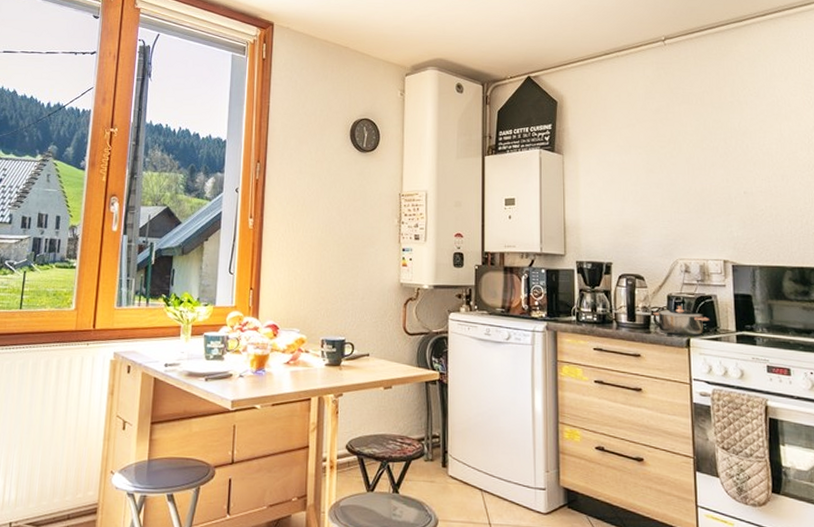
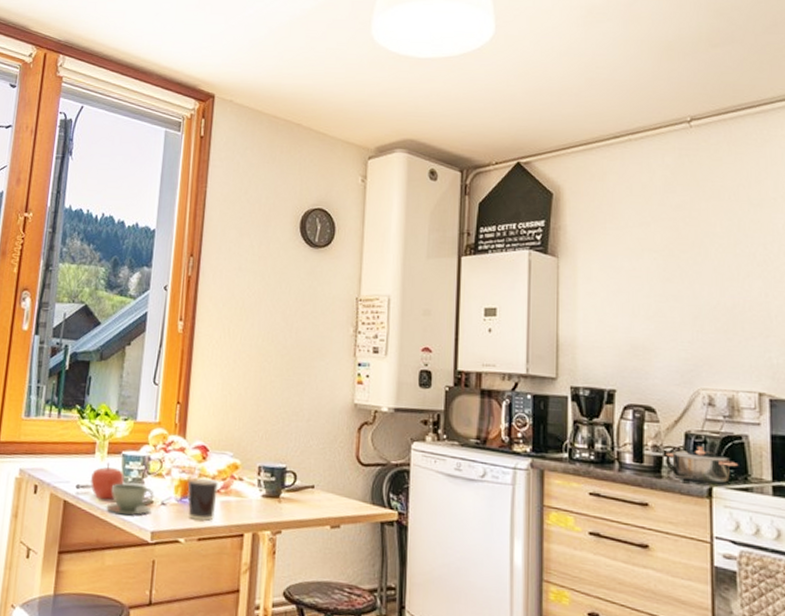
fruit: none [177,343,207,376] -> present [91,462,124,500]
teacup: none [191,359,233,387] -> present [106,483,154,515]
mug: none [261,353,288,390] -> present [187,479,218,522]

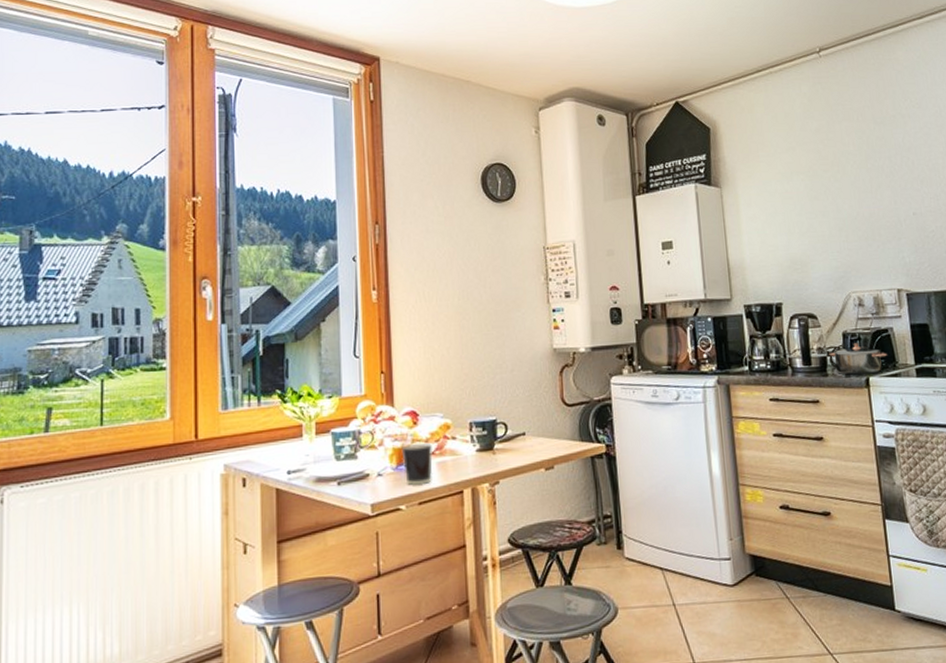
fruit: present [91,462,124,500] -> none [302,442,336,482]
teacup: present [106,483,154,515] -> none [321,459,370,492]

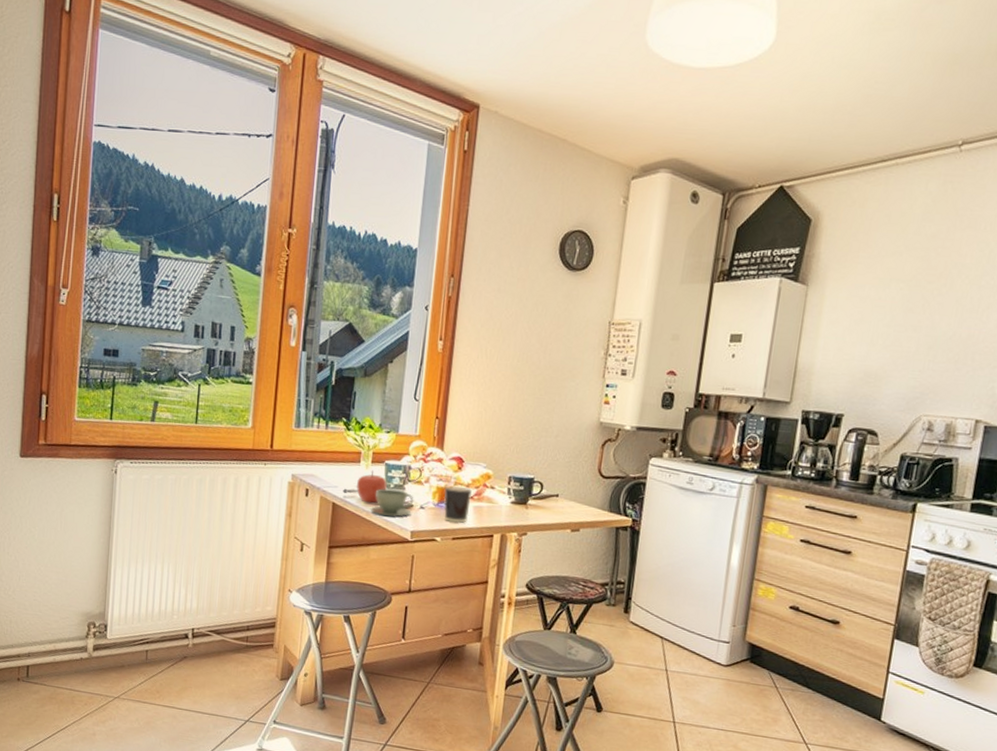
fruit: none [302,442,336,482] -> present [357,470,387,503]
teacup: none [321,459,370,492] -> present [371,488,414,517]
cooking pot: present [829,343,888,376] -> none [880,467,945,501]

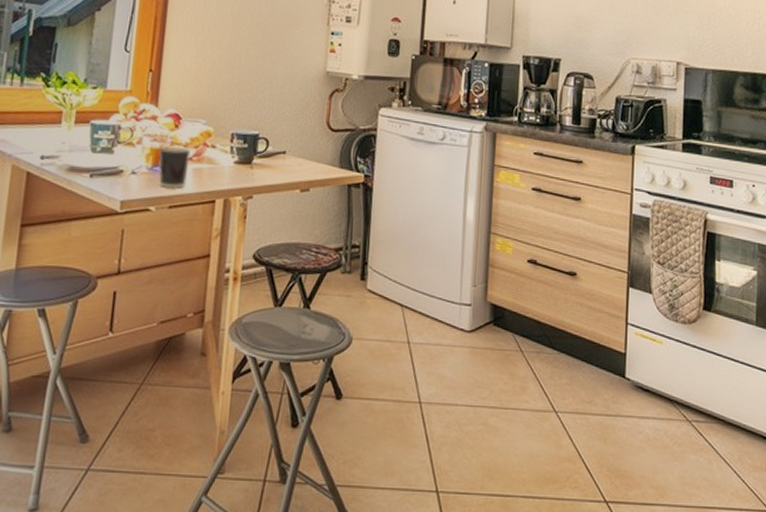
fruit: present [357,470,387,503] -> none [56,132,93,171]
teacup: present [371,488,414,517] -> none [73,152,124,185]

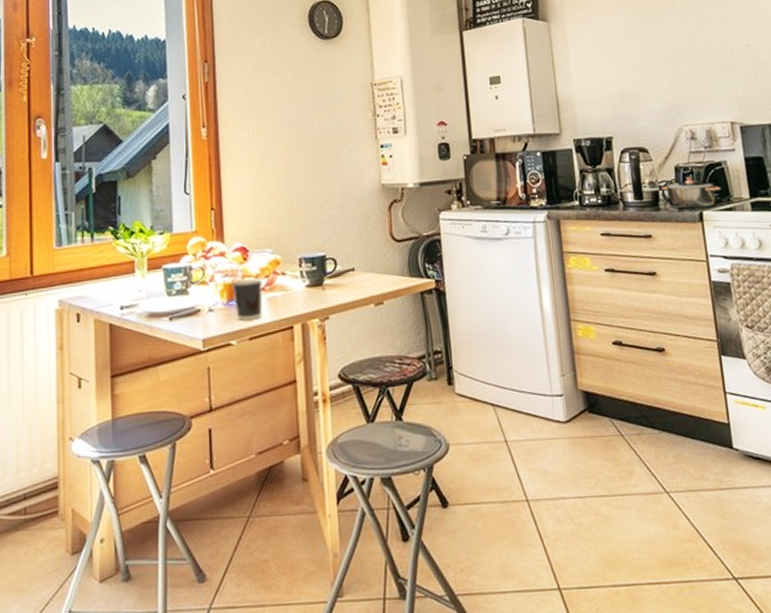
cooking pot: none [599,109,657,143] -> present [661,176,722,210]

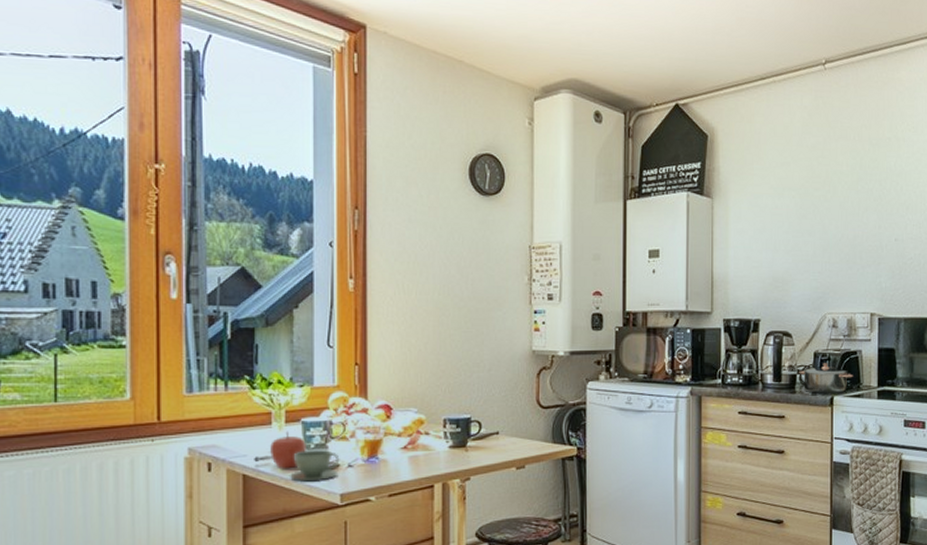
fruit: none [134,278,168,317] -> present [270,431,306,469]
teacup: none [154,295,201,328] -> present [290,449,340,481]
mug: present [232,279,263,321] -> none [373,438,405,478]

